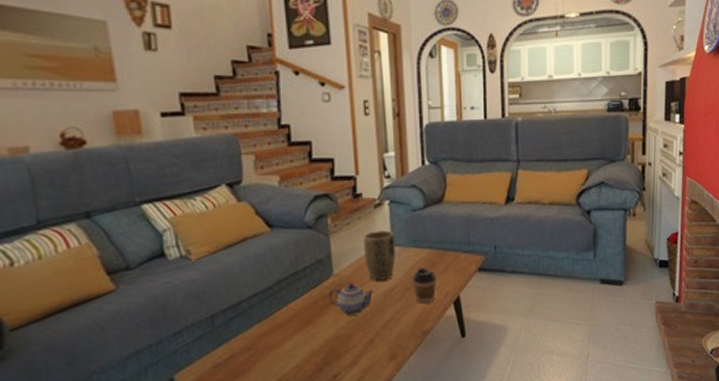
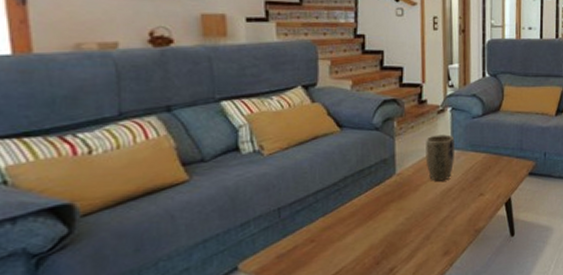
teapot: present [329,283,374,316] -> none [391,182,433,212]
coffee cup: present [413,268,437,303] -> none [469,170,491,203]

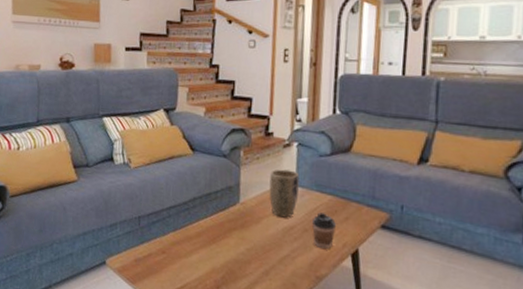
coffee cup: none [469,170,491,203] -> present [312,212,337,249]

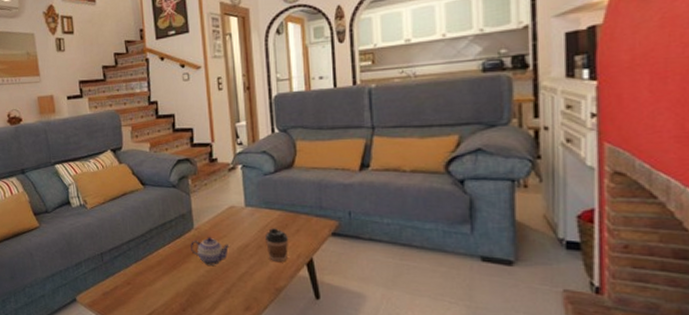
teapot: none [233,213,275,244] -> present [191,237,230,265]
plant pot: present [269,169,299,218] -> none [219,192,249,237]

